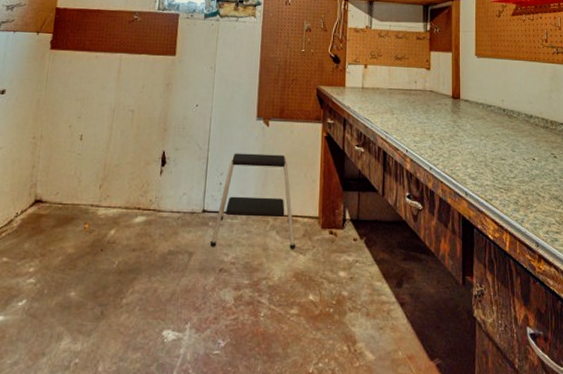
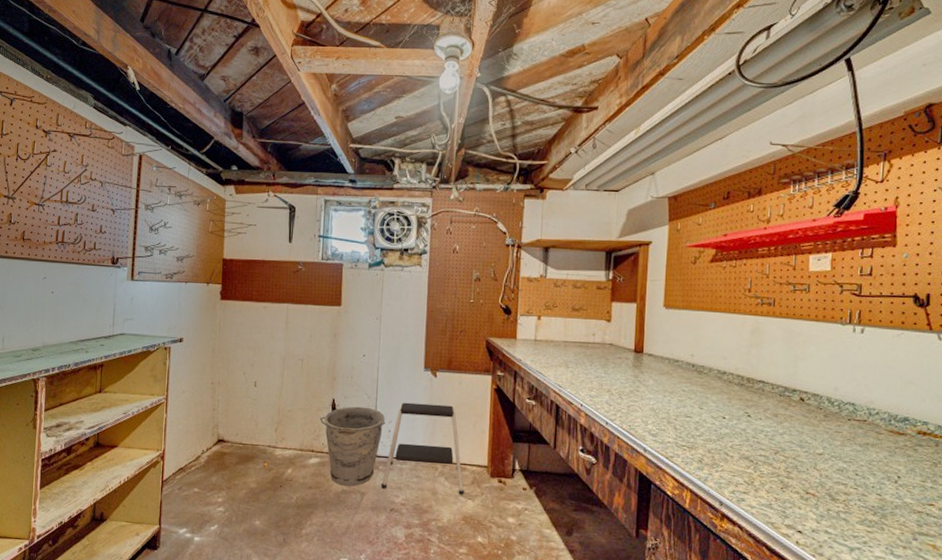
bucket: none [149,158,217,246] -> present [320,406,386,487]

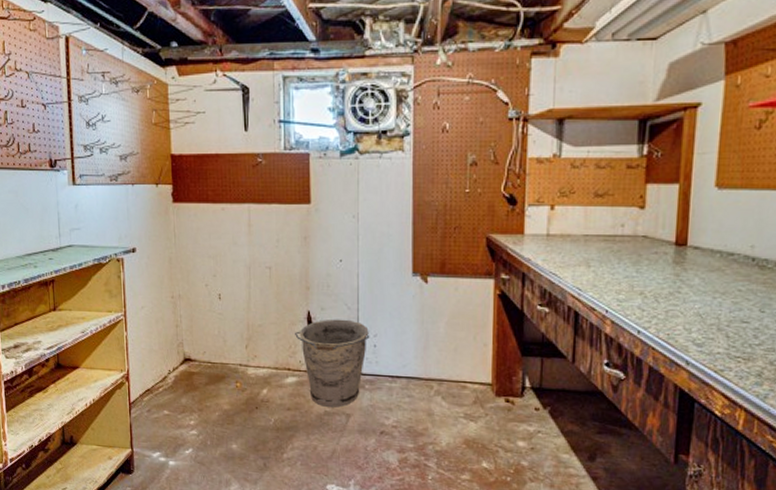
step stool: present [381,402,464,495] -> none [369,313,465,416]

